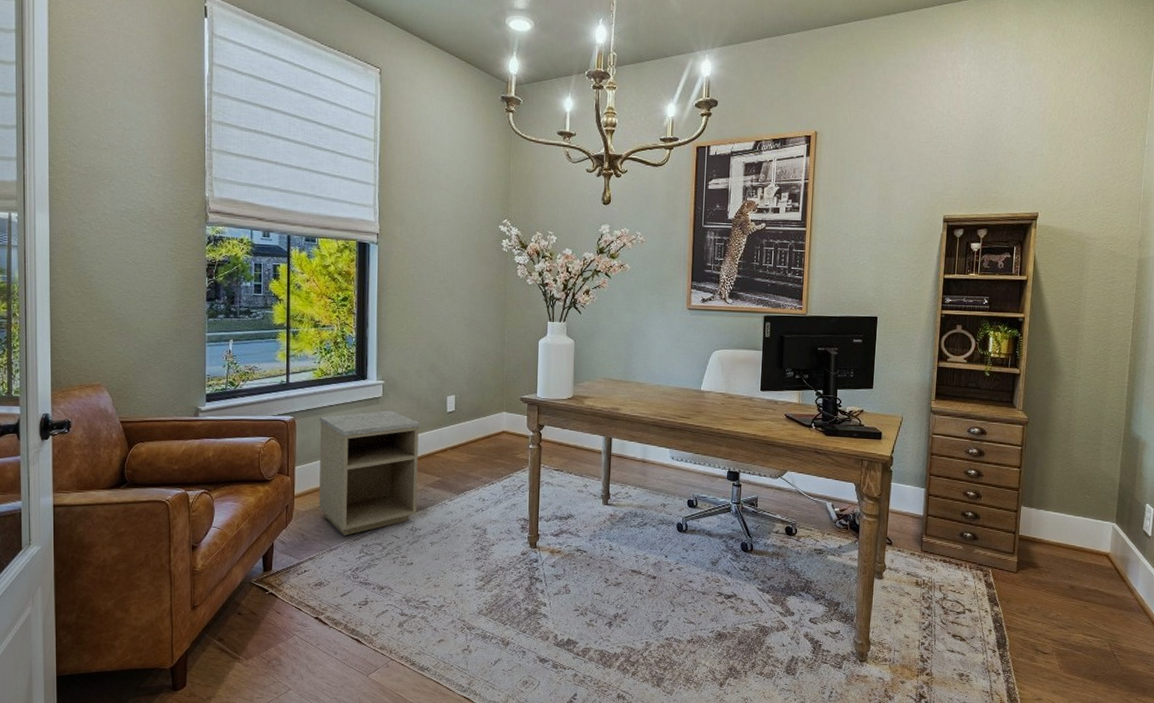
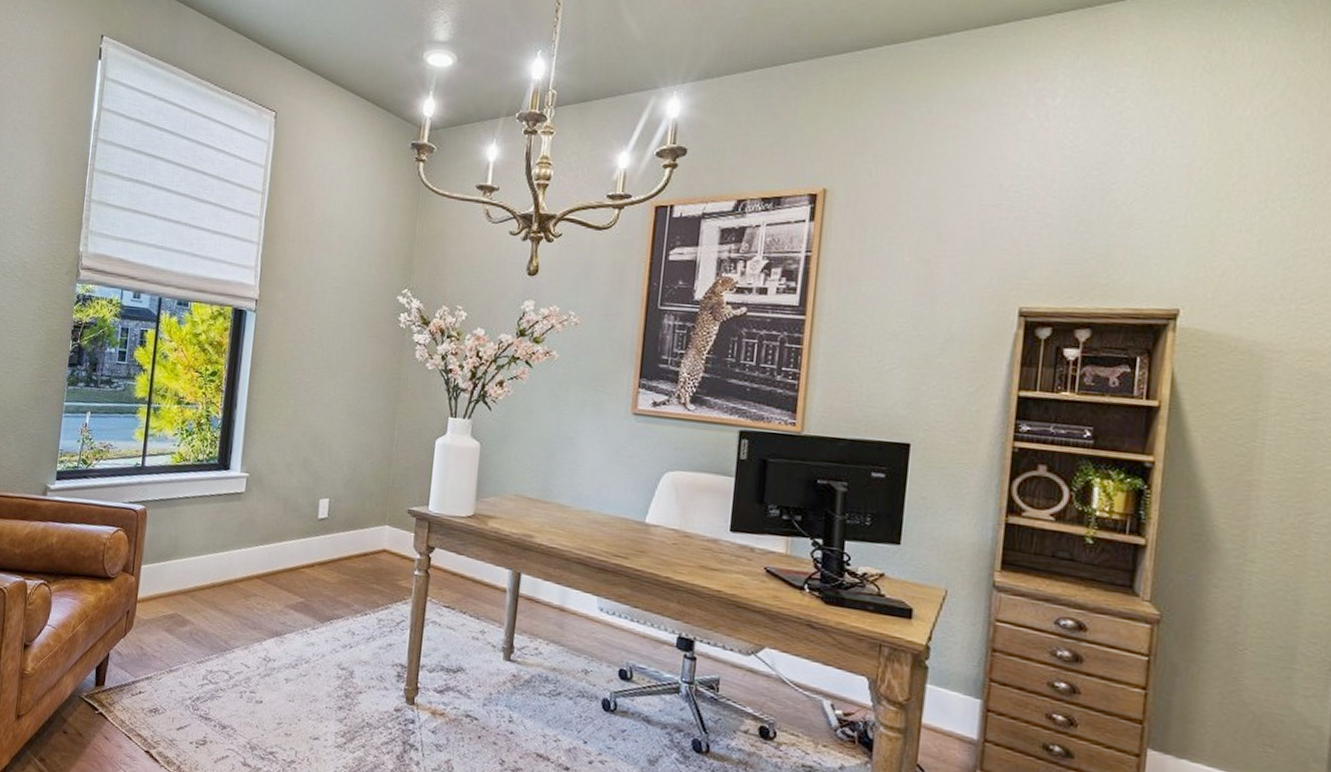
nightstand: present [319,410,420,536] -> none [163,509,285,656]

